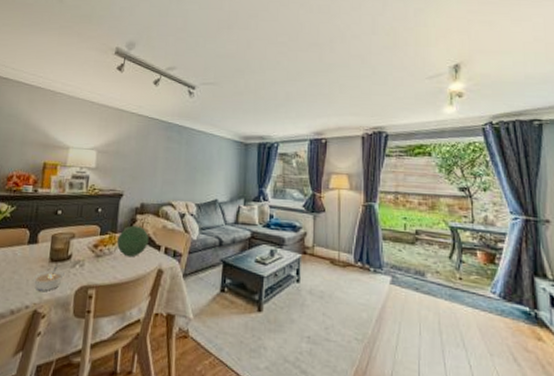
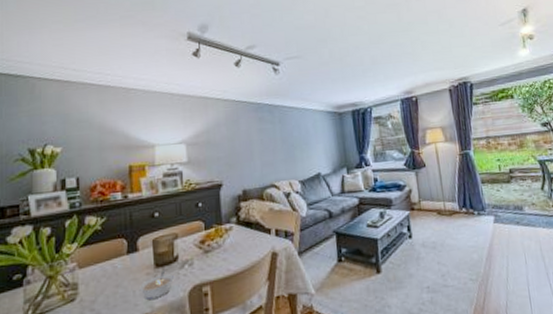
decorative orb: present [117,225,149,256] -> none [225,213,258,246]

